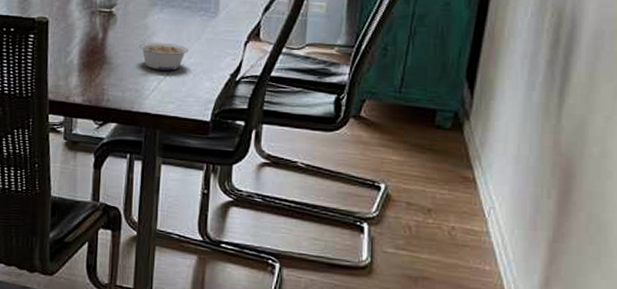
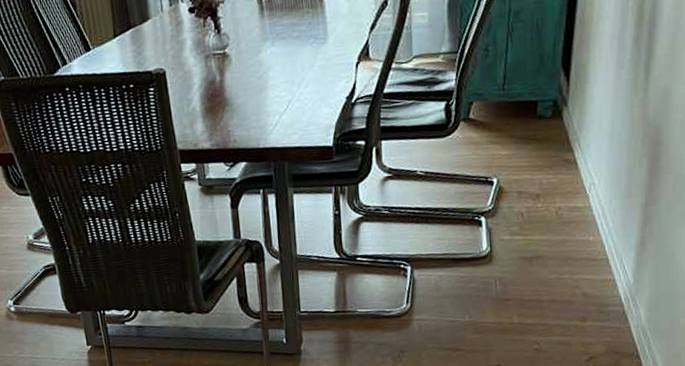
legume: present [139,42,189,71] -> none [256,75,304,104]

